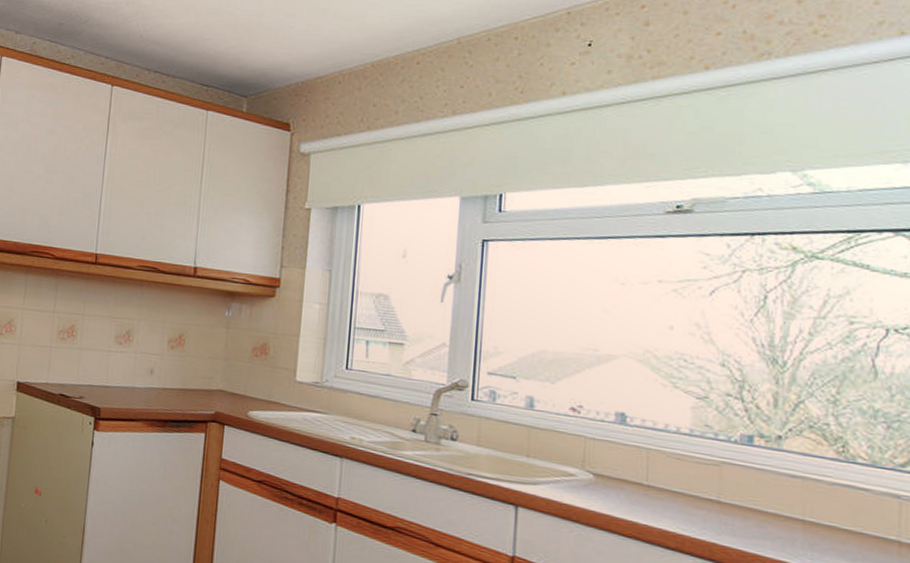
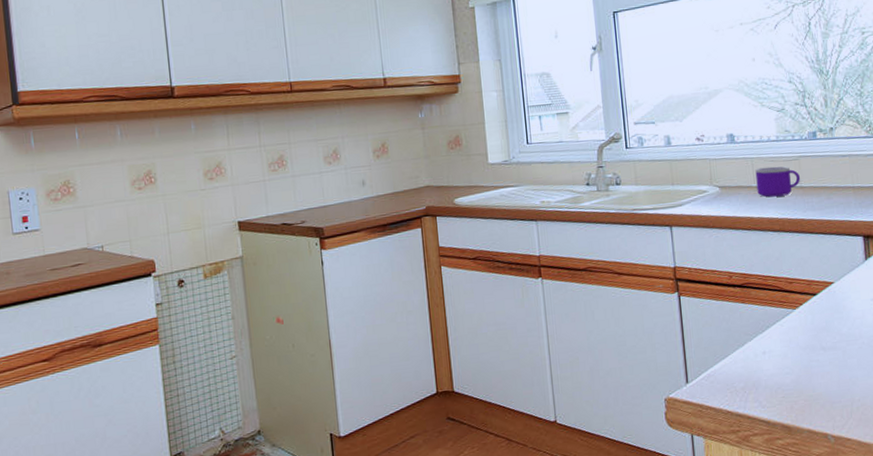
mug: none [649,463,720,508] -> present [755,166,801,197]

